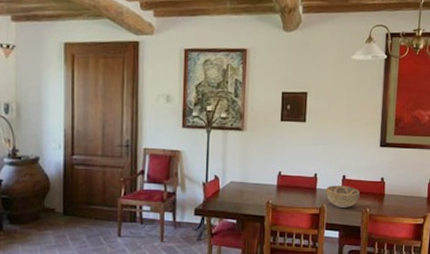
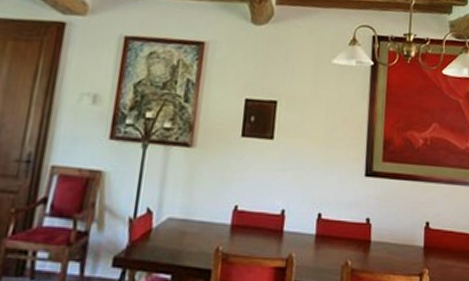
decorative bowl: present [325,185,360,208] -> none [294,227,339,259]

